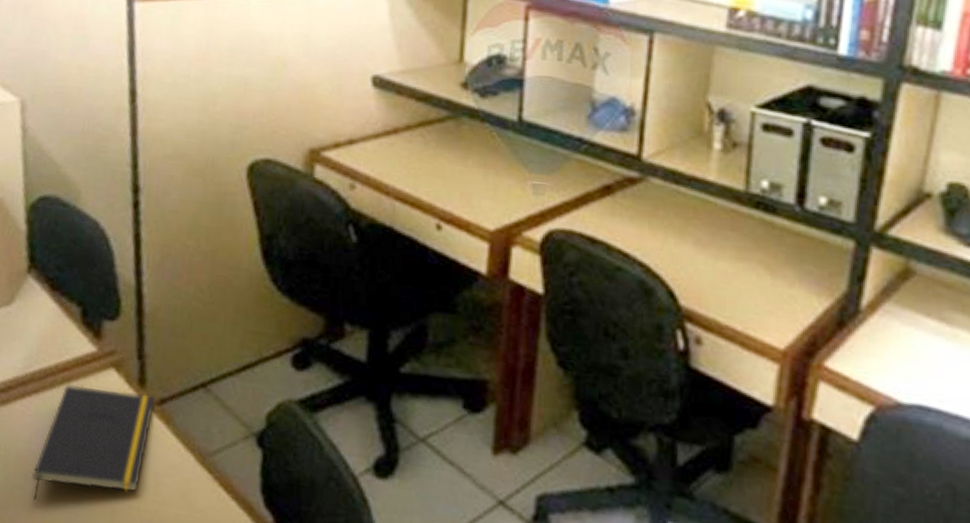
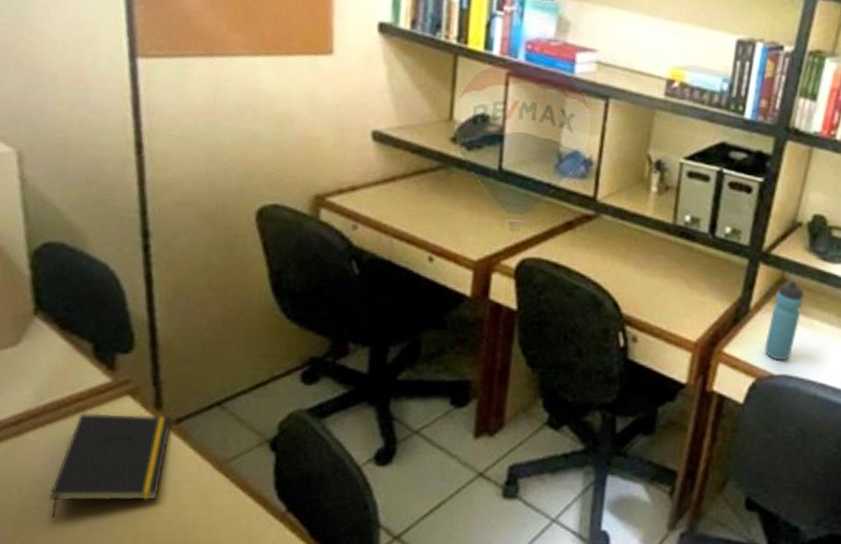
water bottle: none [885,272,941,385] -> present [764,280,804,361]

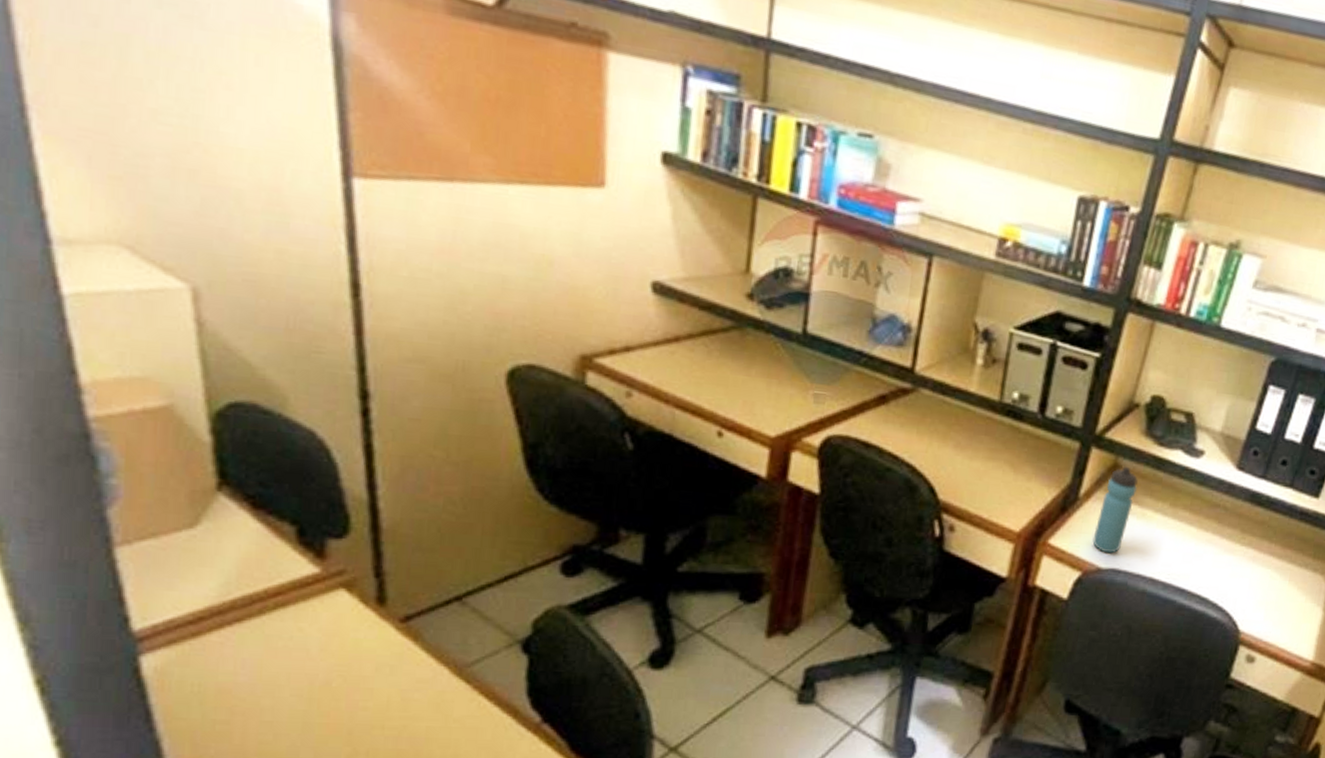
notepad: present [48,413,173,518] -> none [238,609,400,734]

